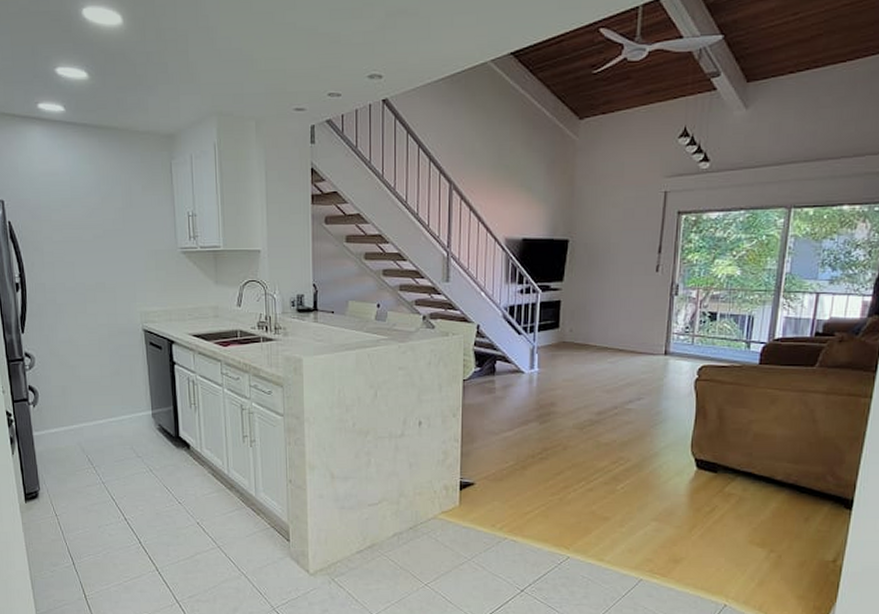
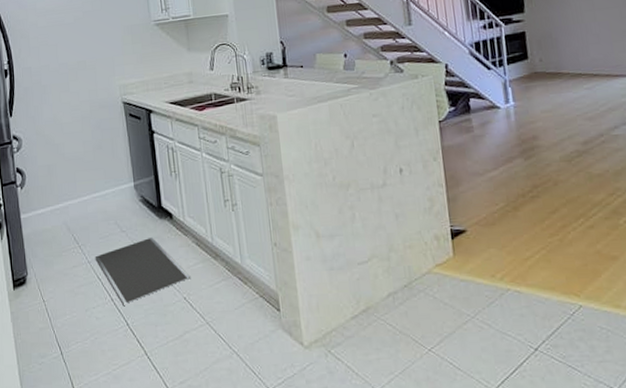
door mat: none [109,465,205,526] -> present [95,238,191,307]

